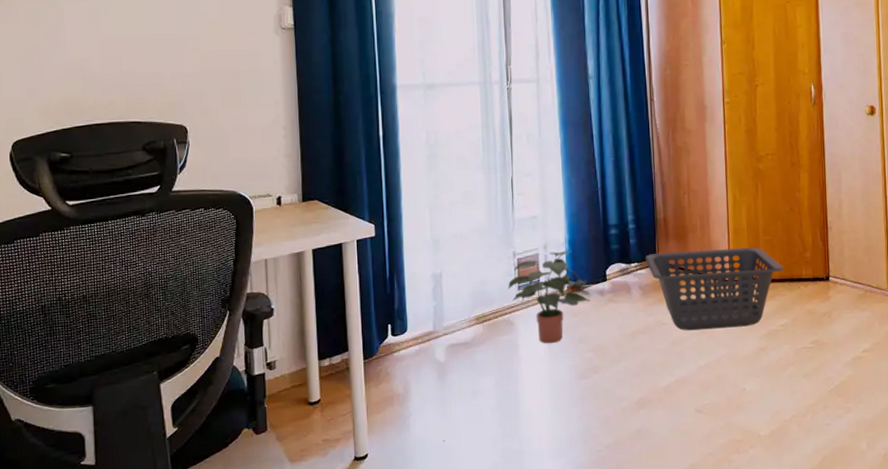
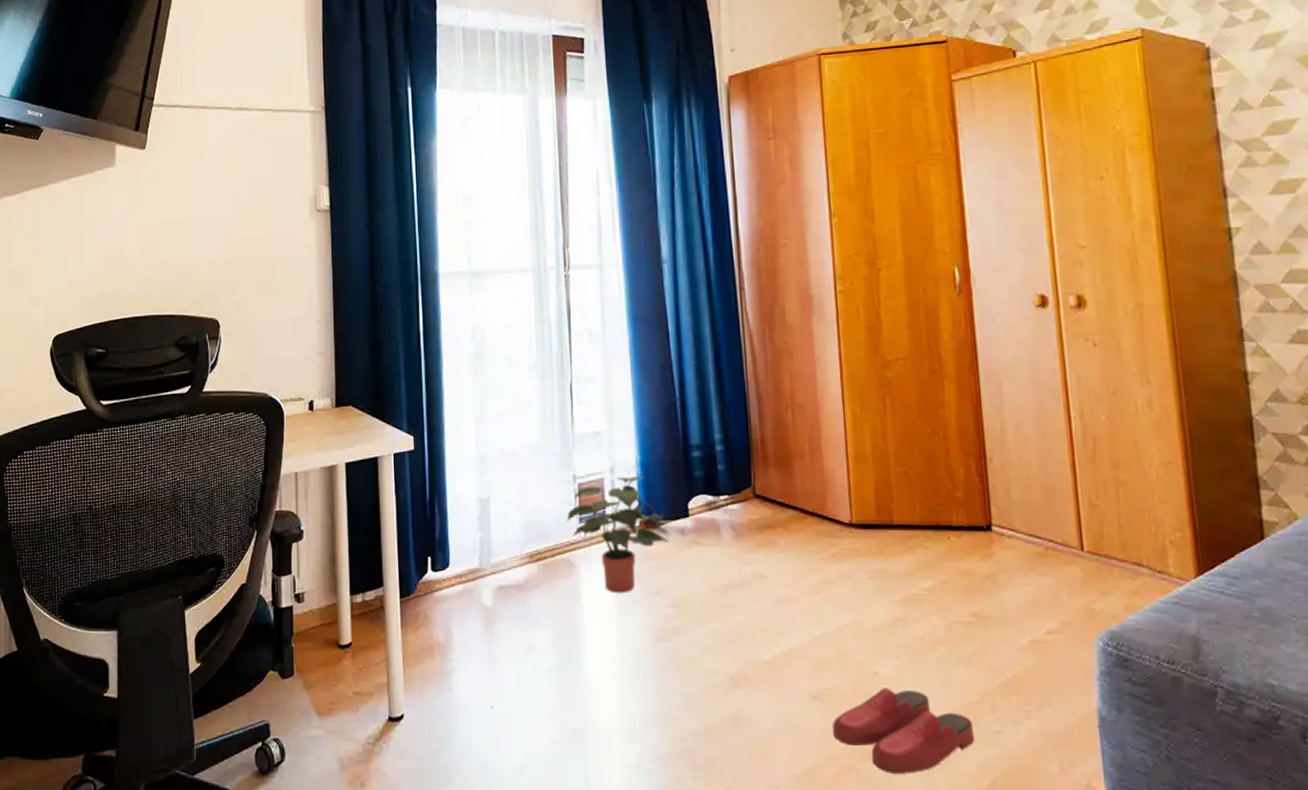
laundry basket: present [645,247,784,331] -> none [737,481,926,588]
slippers: none [712,399,811,461] -> present [833,688,975,774]

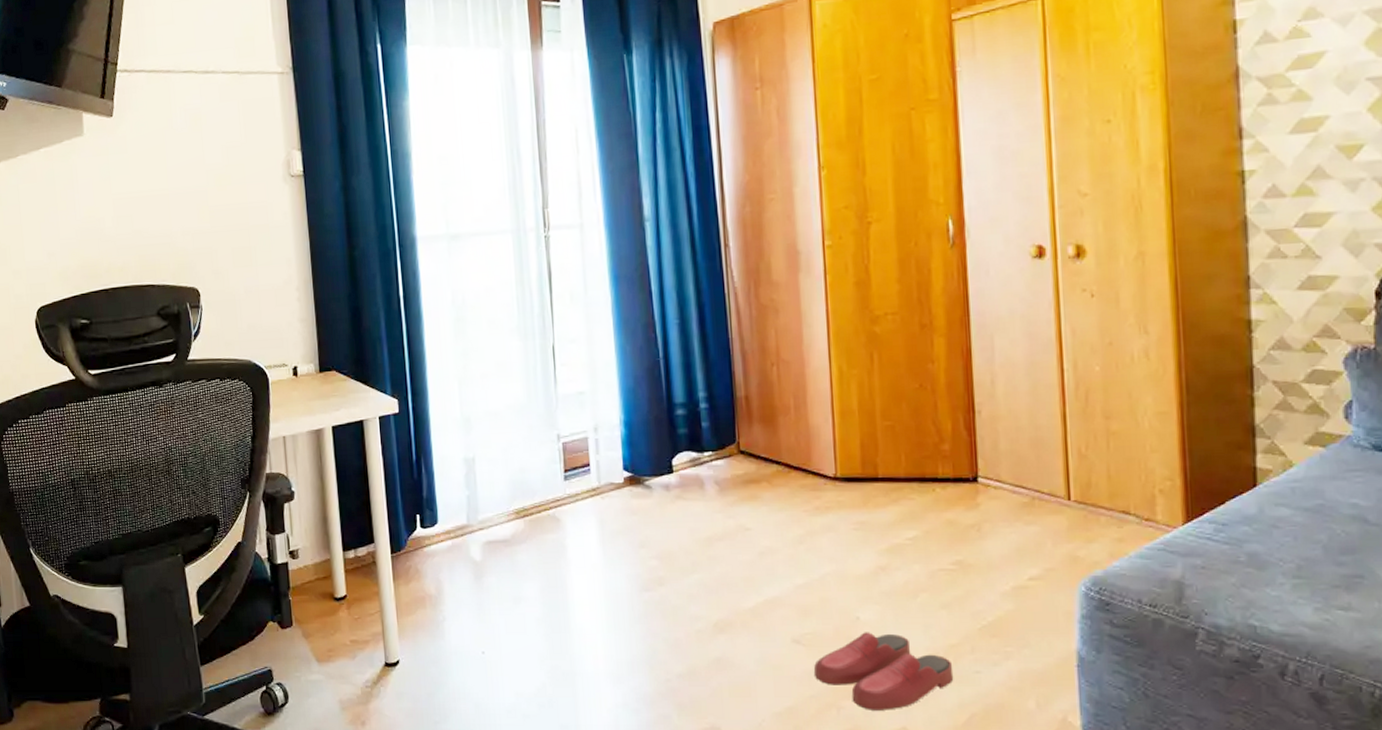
potted plant: present [566,476,668,592] -> none [551,434,653,546]

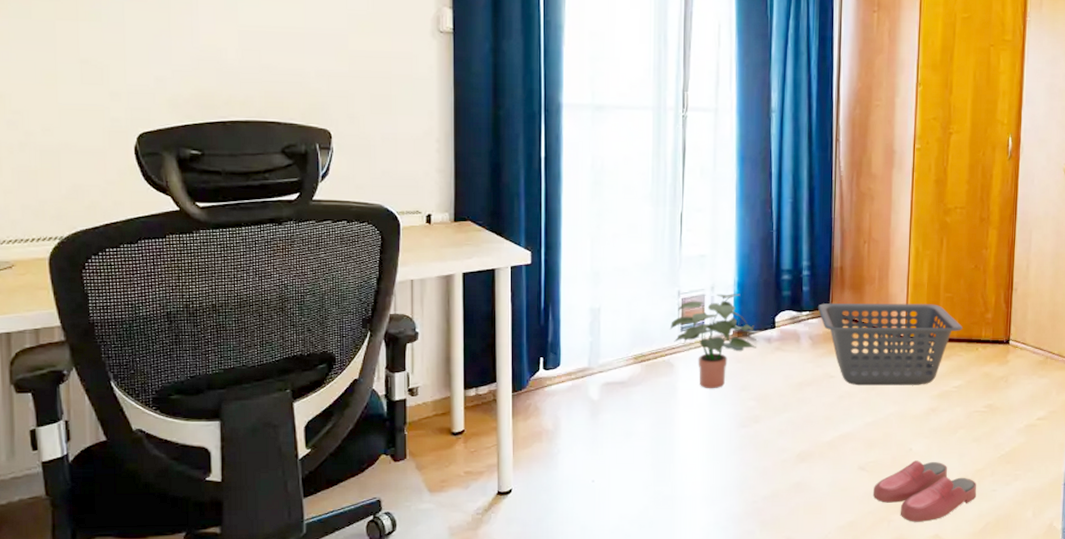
potted plant: none [551,434,653,546] -> present [669,294,756,388]
laundry basket: none [721,435,911,540] -> present [817,303,963,386]

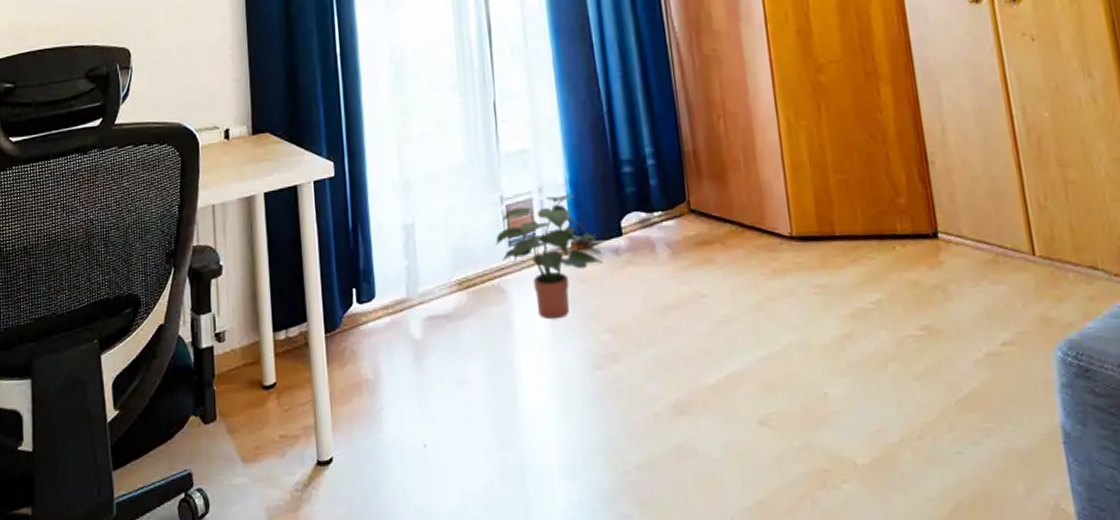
laundry basket: present [817,303,963,386] -> none [671,190,868,307]
slippers: present [873,460,977,522] -> none [783,409,934,502]

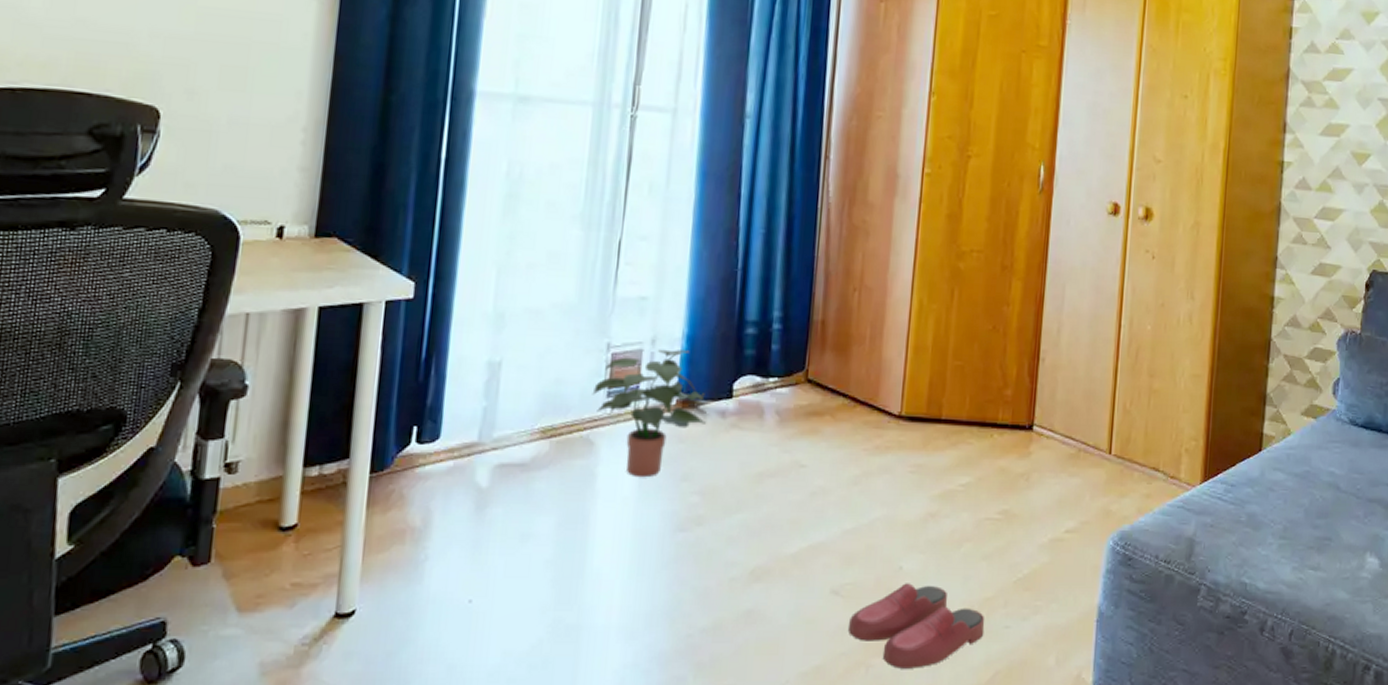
slippers: none [783,409,934,502] -> present [849,583,985,669]

